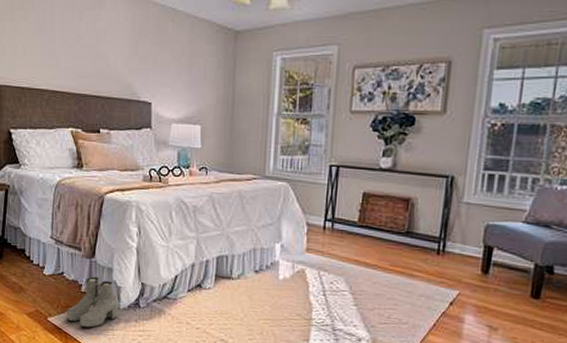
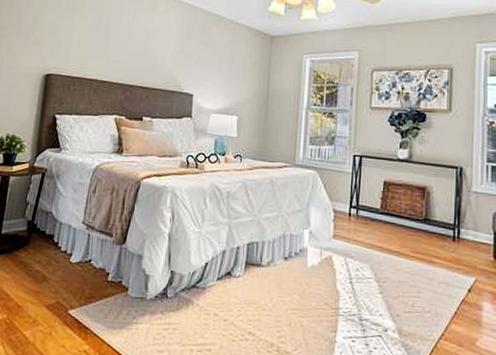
boots: present [66,276,119,328] -> none [88,264,146,322]

